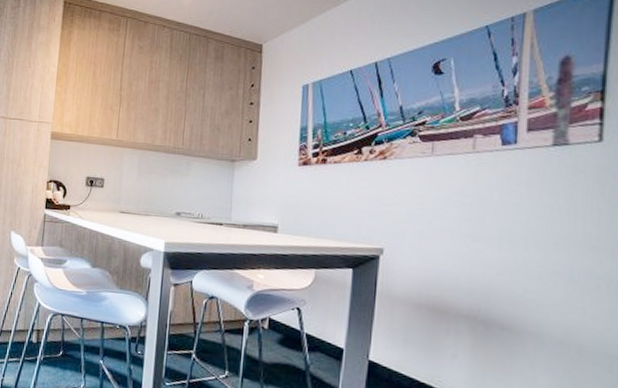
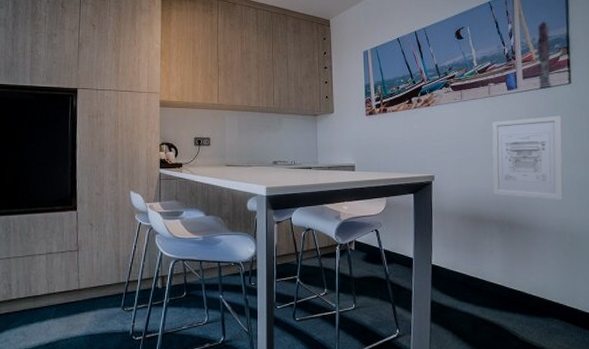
wall art: none [465,183,583,299] -> present [492,115,564,200]

